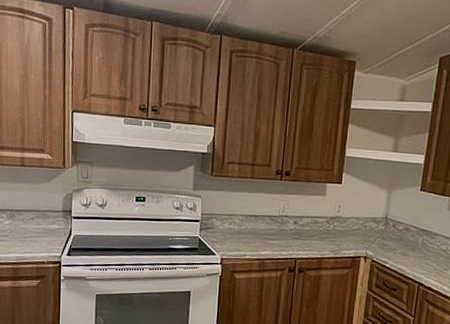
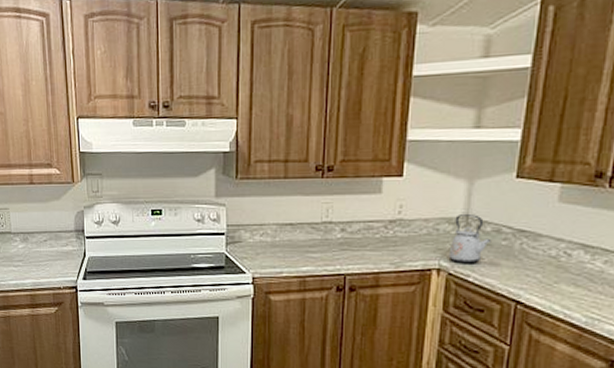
kettle: none [373,215,403,254] -> present [448,213,492,264]

